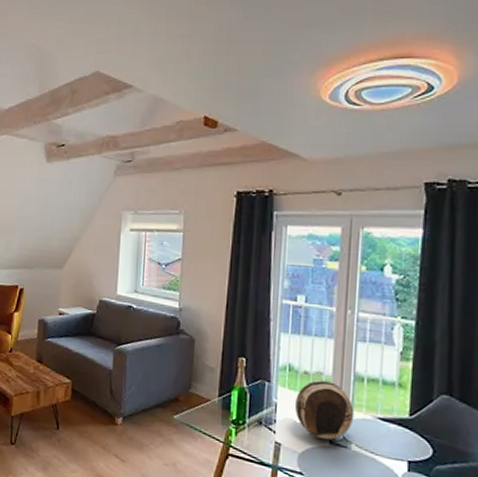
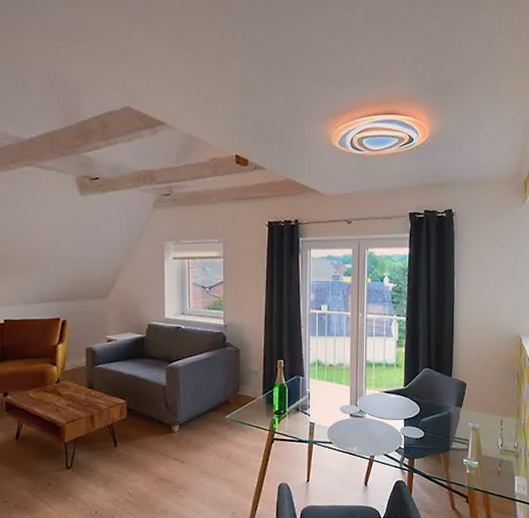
decorative bowl: present [294,379,354,440] -> none [323,369,367,415]

